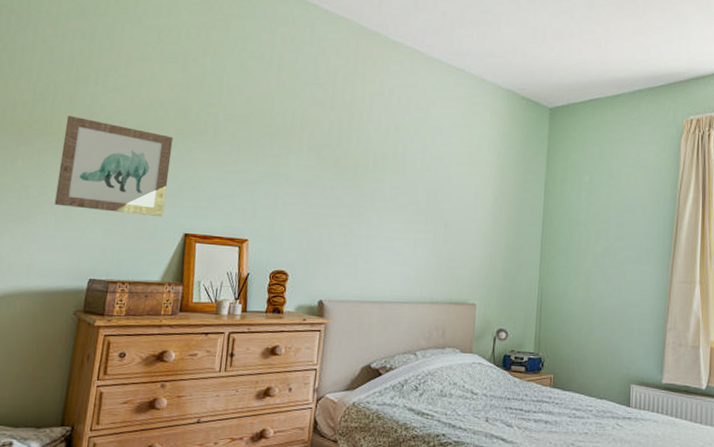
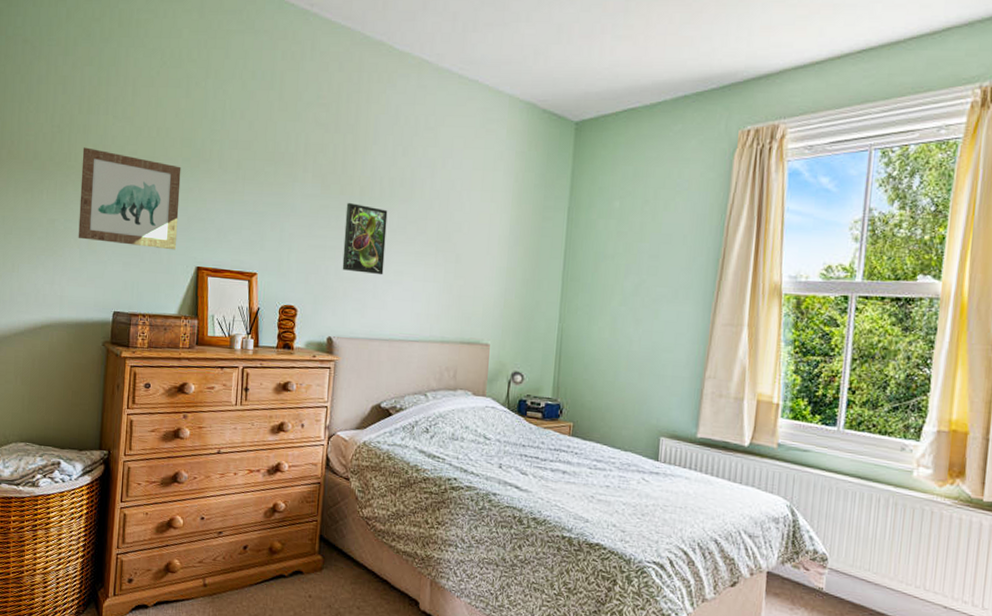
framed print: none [335,173,381,241] -> present [342,202,388,275]

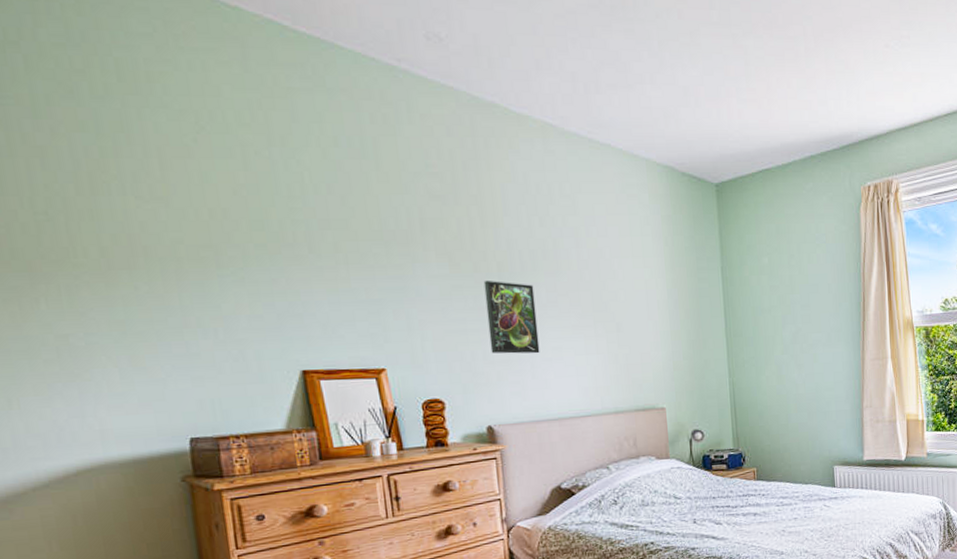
wall art: present [78,147,181,250] -> none [94,238,269,356]

